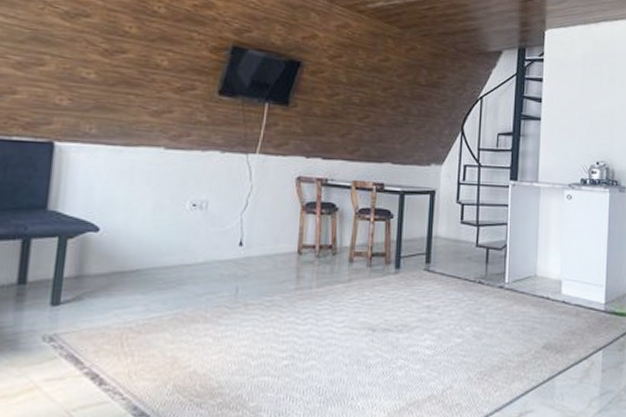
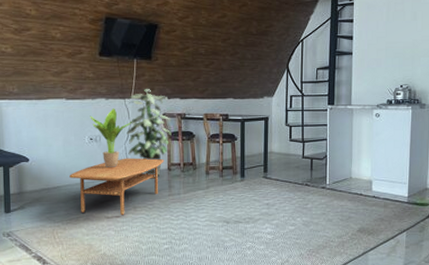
coffee table: none [156,234,294,316] -> present [69,158,164,216]
potted plant: none [196,165,254,248] -> present [90,108,132,168]
indoor plant: none [244,143,308,262] -> present [126,89,172,177]

